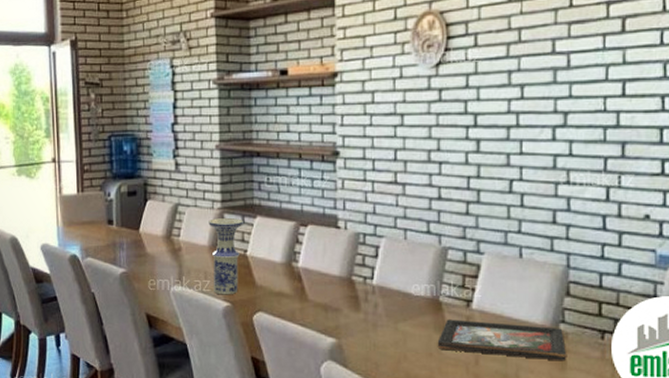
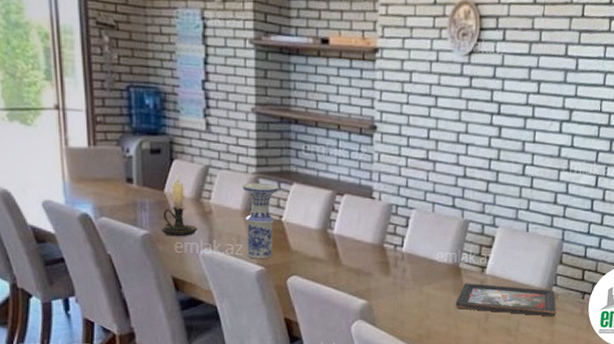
candle holder: none [136,213,168,273] -> present [160,173,197,236]

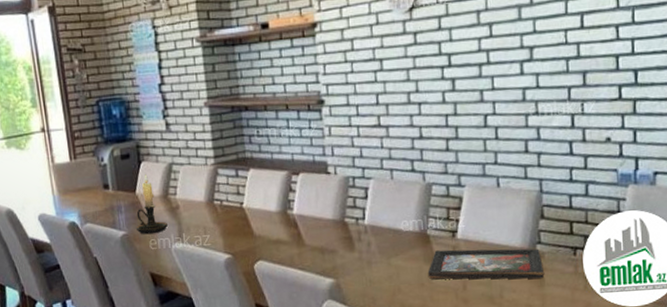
vase: present [242,183,279,259] -> none [203,172,238,248]

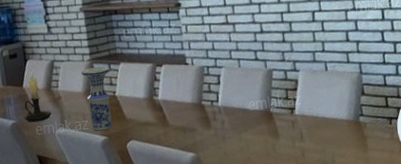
vase: none [203,172,238,248] -> present [81,66,112,131]
decorative tray: present [427,248,544,280] -> none [272,120,367,150]

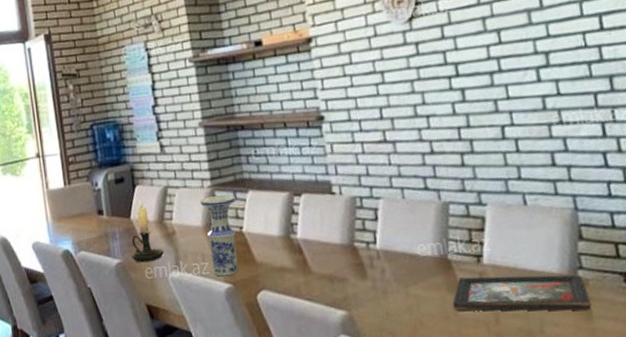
decorative tray: none [272,120,367,150] -> present [452,275,591,312]

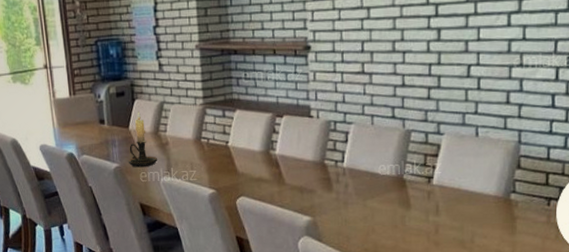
vase: present [200,195,238,276] -> none [192,113,224,183]
decorative tray: present [452,275,591,312] -> none [401,194,516,227]

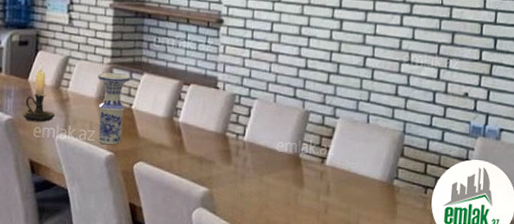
vase: none [192,113,224,183] -> present [97,72,131,145]

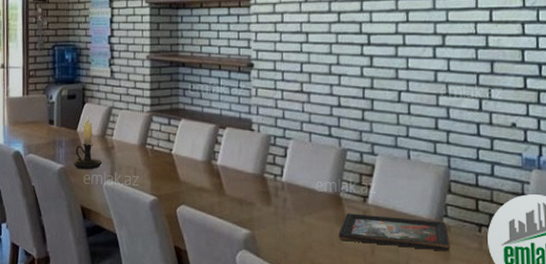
vase: present [97,72,131,145] -> none [139,120,170,190]
decorative tray: none [294,173,397,211] -> present [338,213,449,252]

